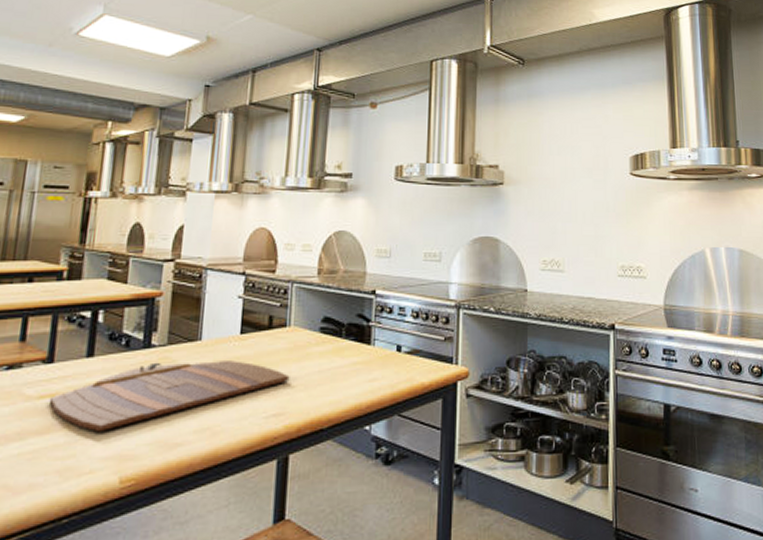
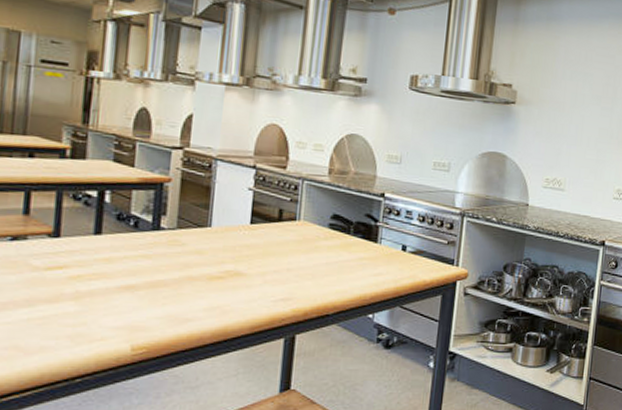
cutting board: present [48,361,290,431] -> none [56,244,298,303]

